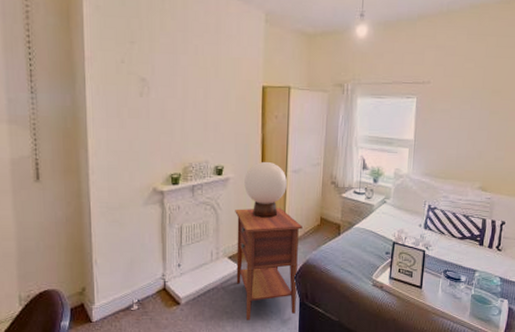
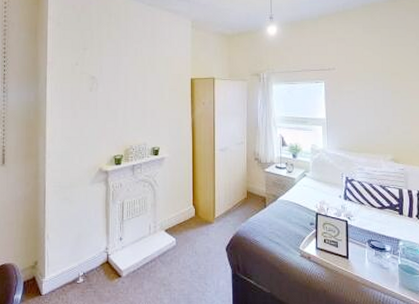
nightstand: present [235,208,303,320] -> none [170,183,231,293]
table lamp: present [244,161,288,218] -> none [178,142,216,193]

